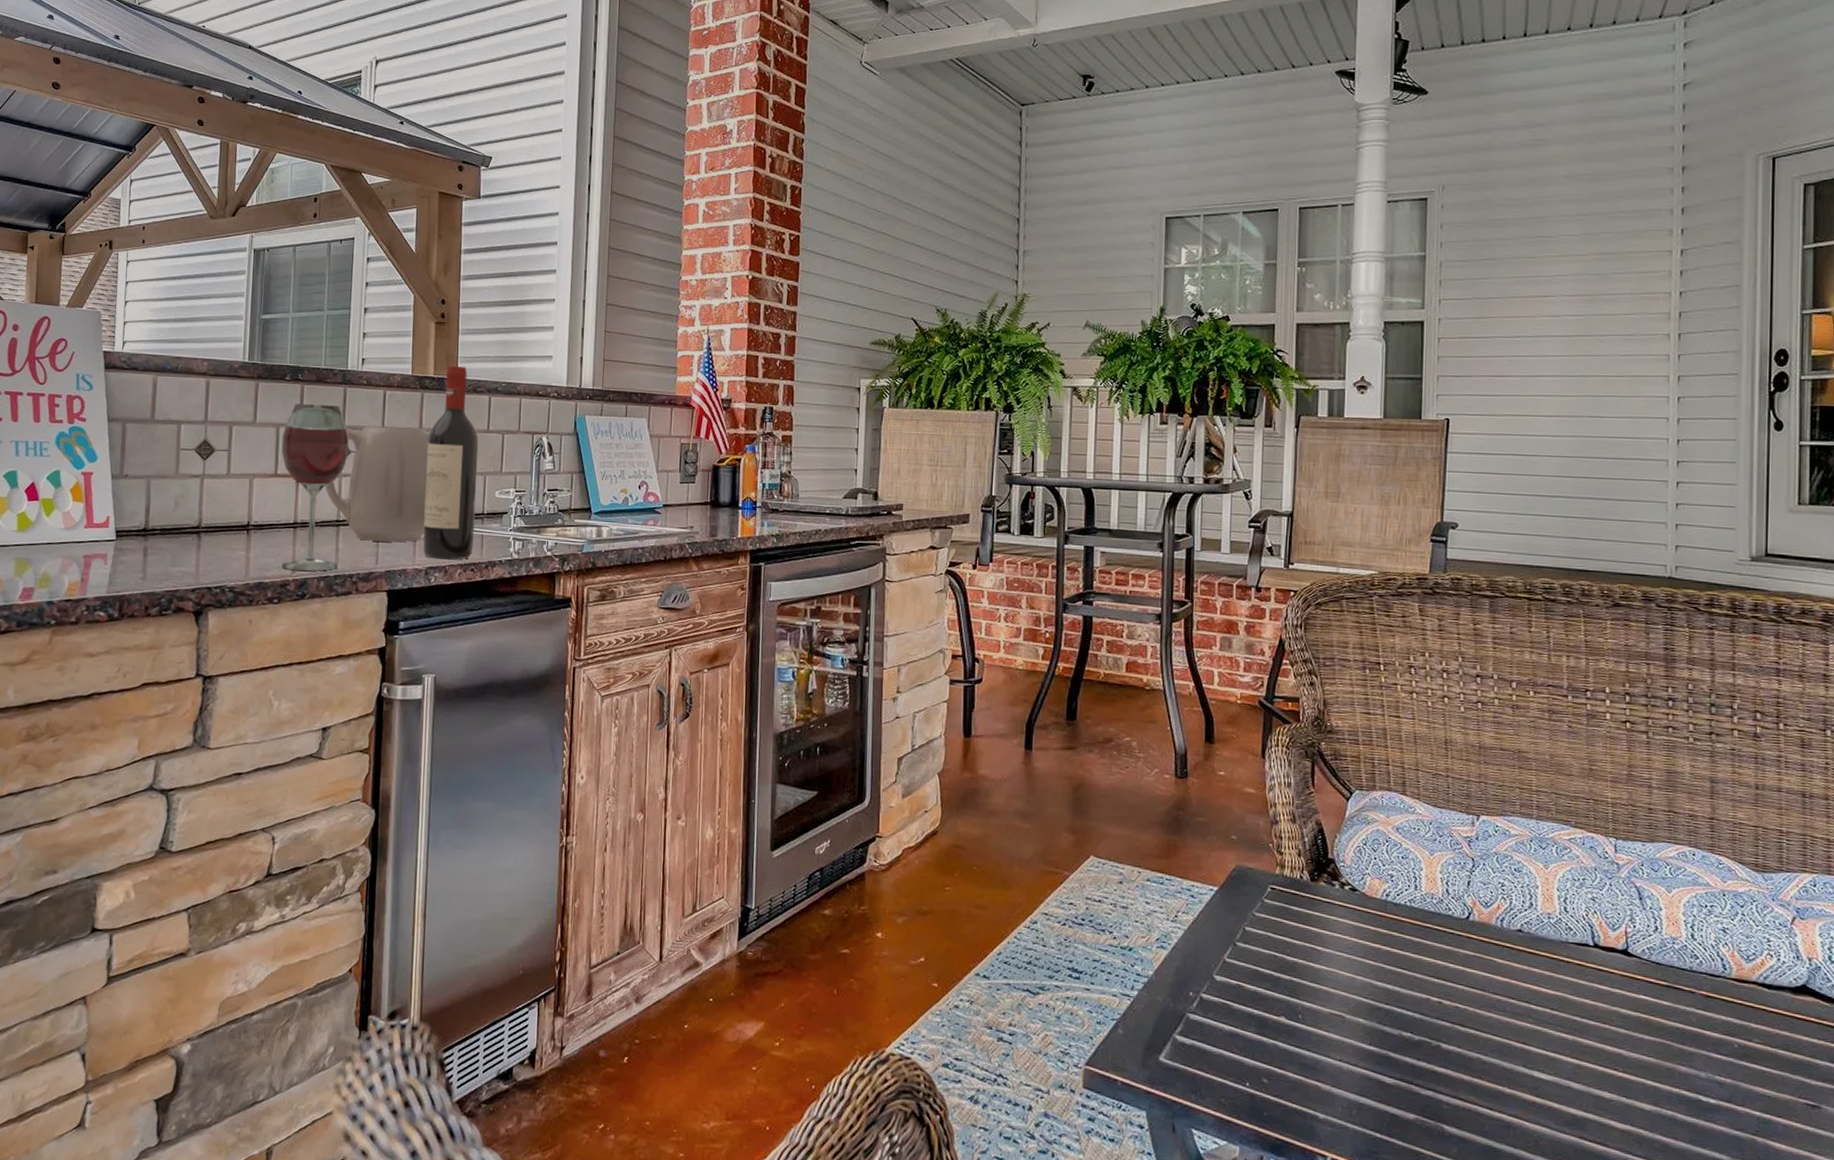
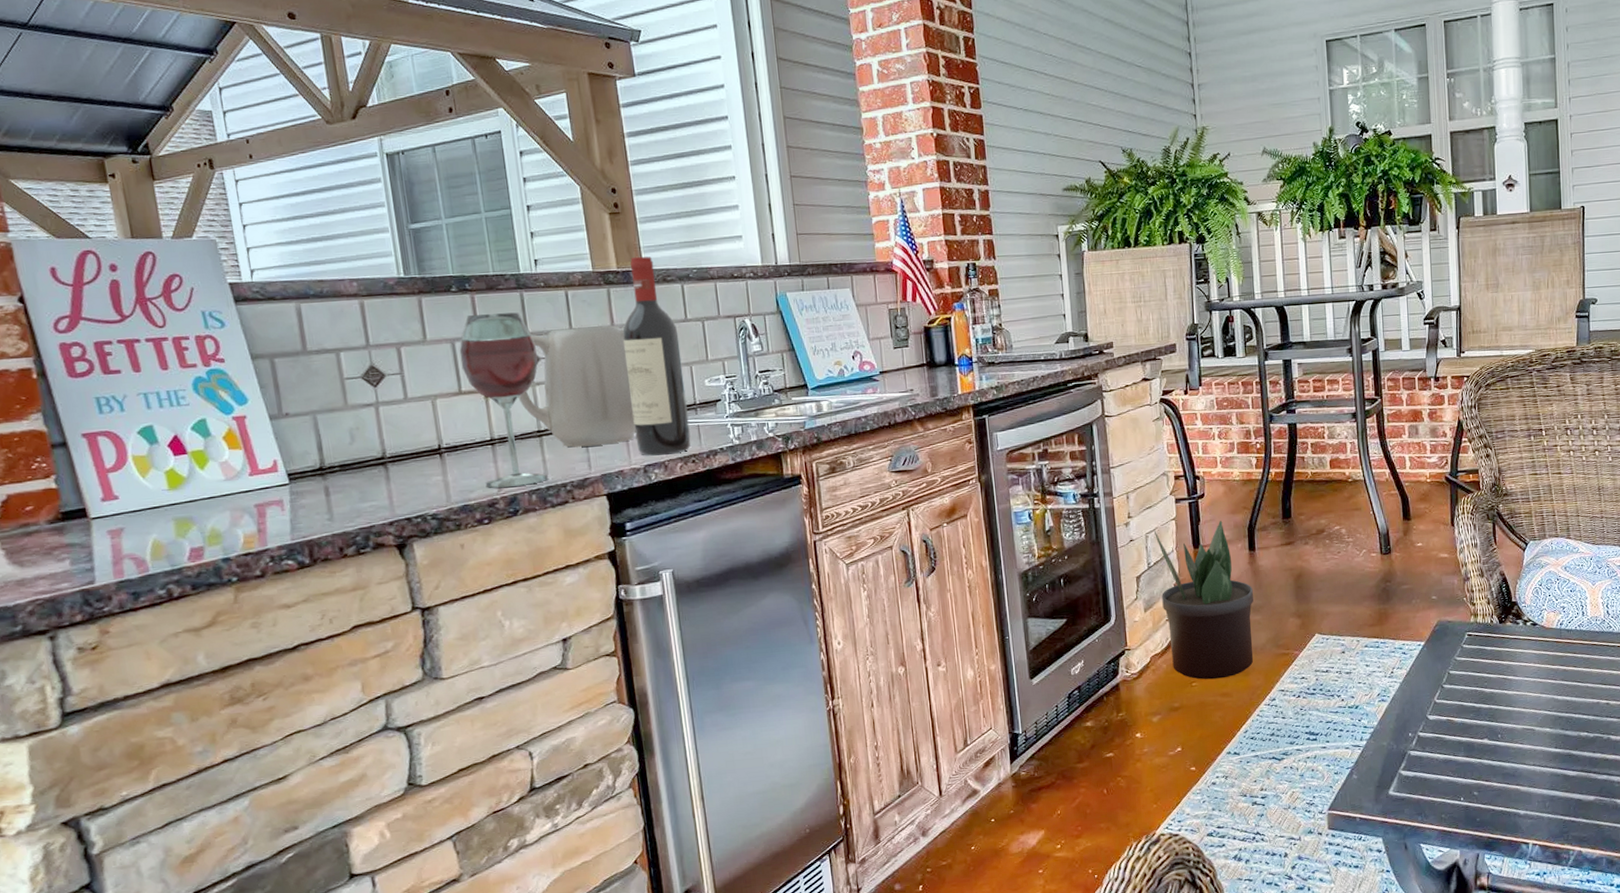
planter: none [922,709,1024,888] -> present [1153,521,1253,680]

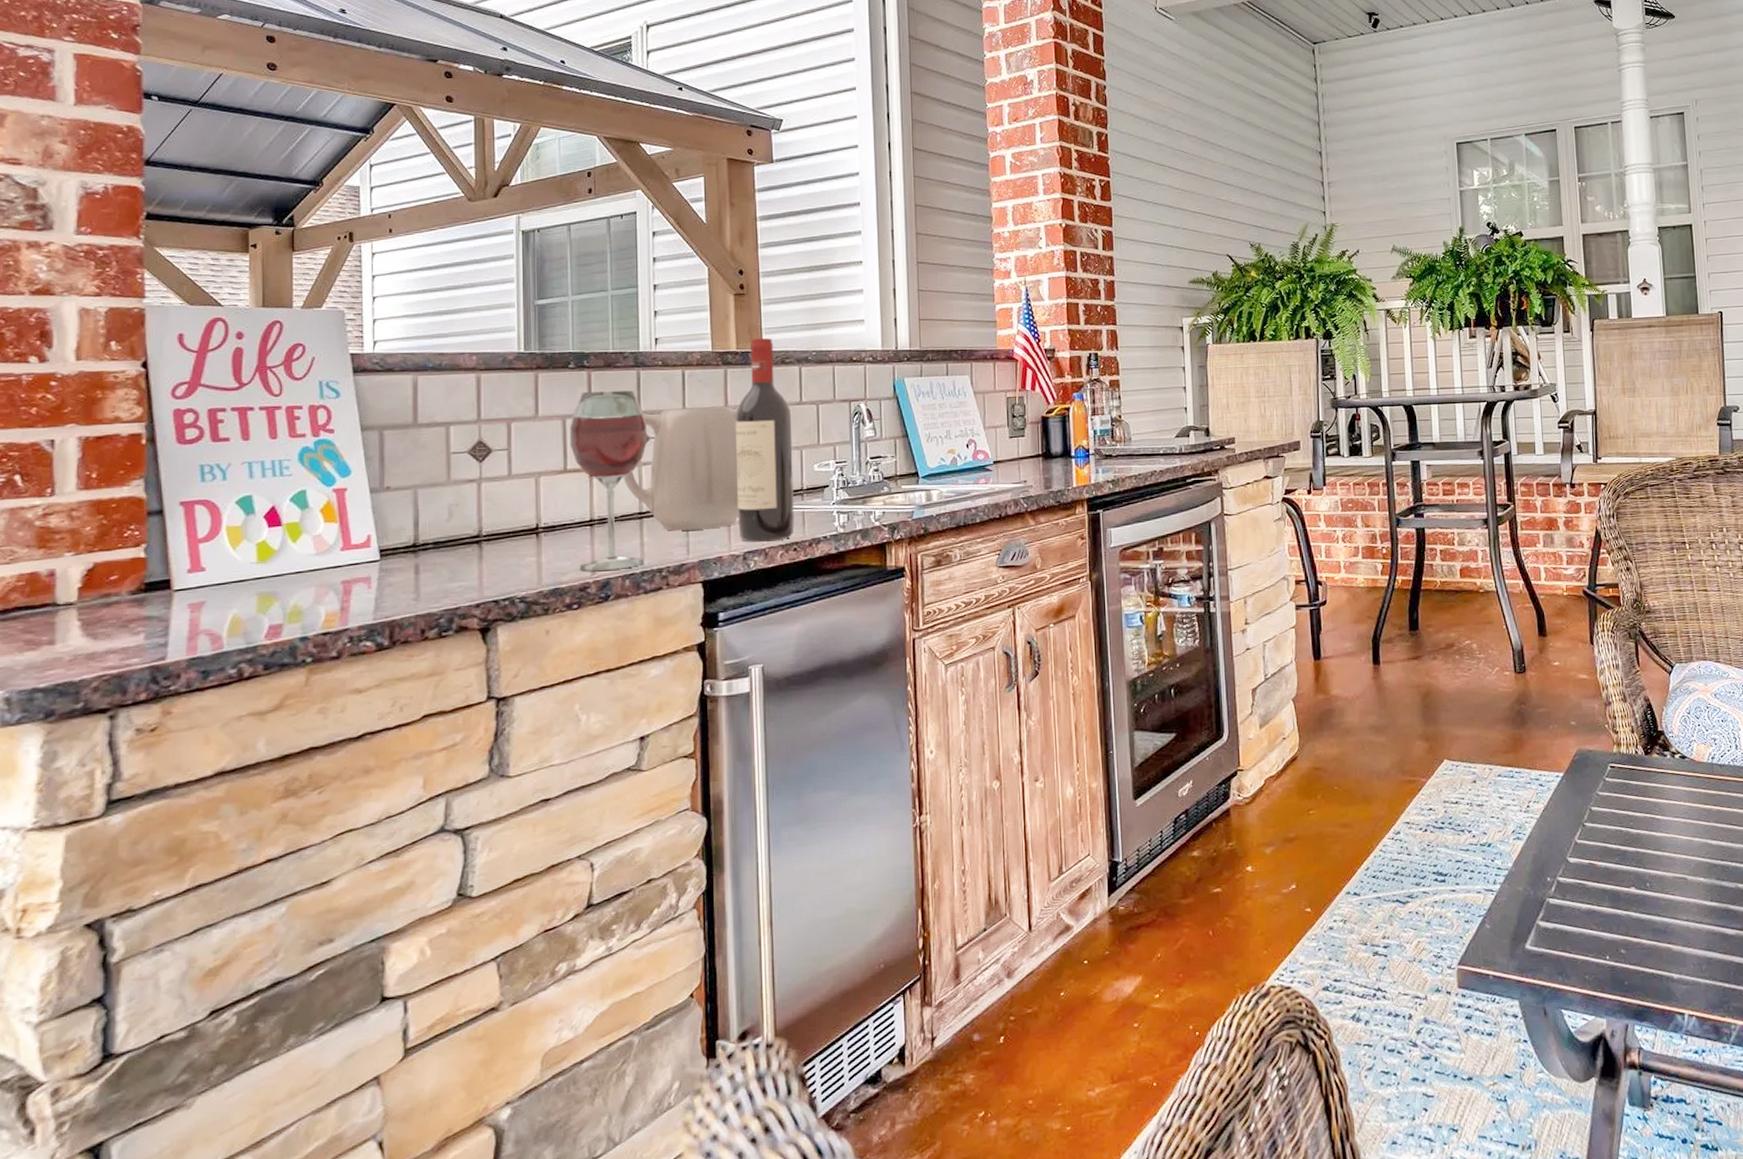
planter: present [1153,521,1253,680] -> none [1271,631,1377,808]

